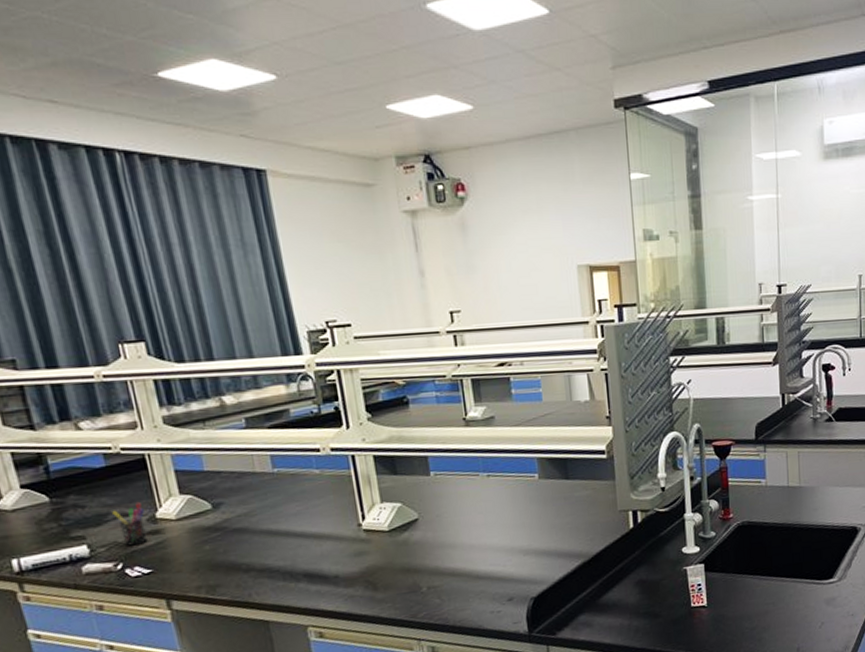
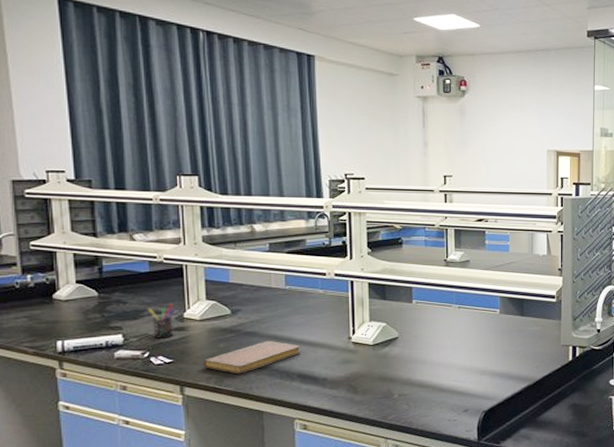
notebook: none [189,536,304,580] -> present [204,340,301,374]

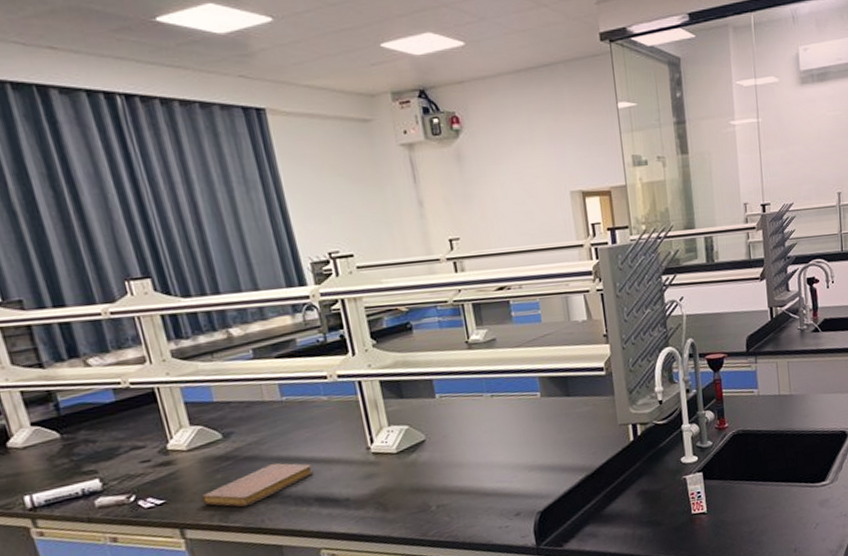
pen holder: present [148,303,174,339] -> none [123,435,160,479]

